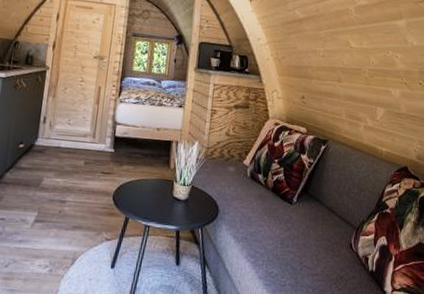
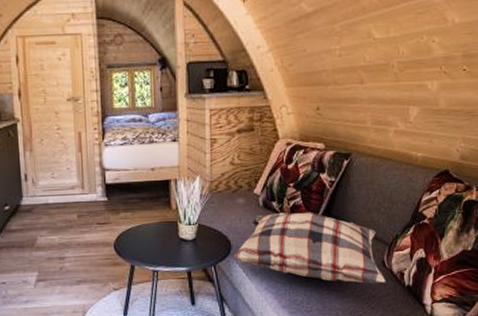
cushion: none [219,184,353,266] -> present [233,212,386,284]

